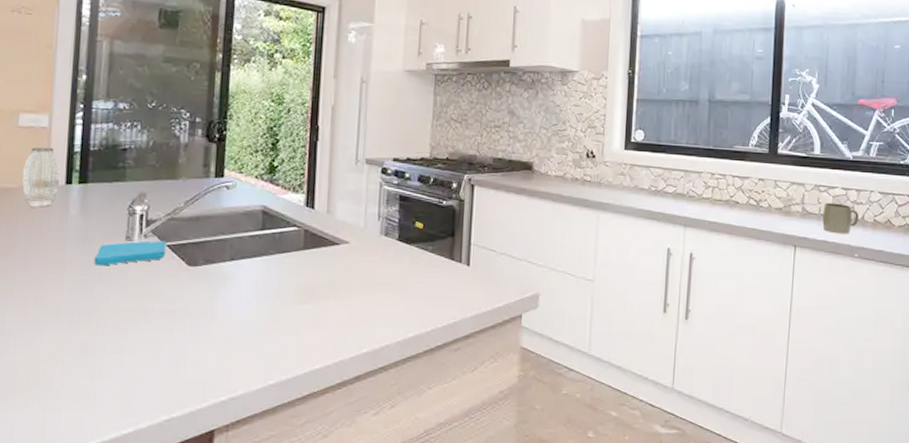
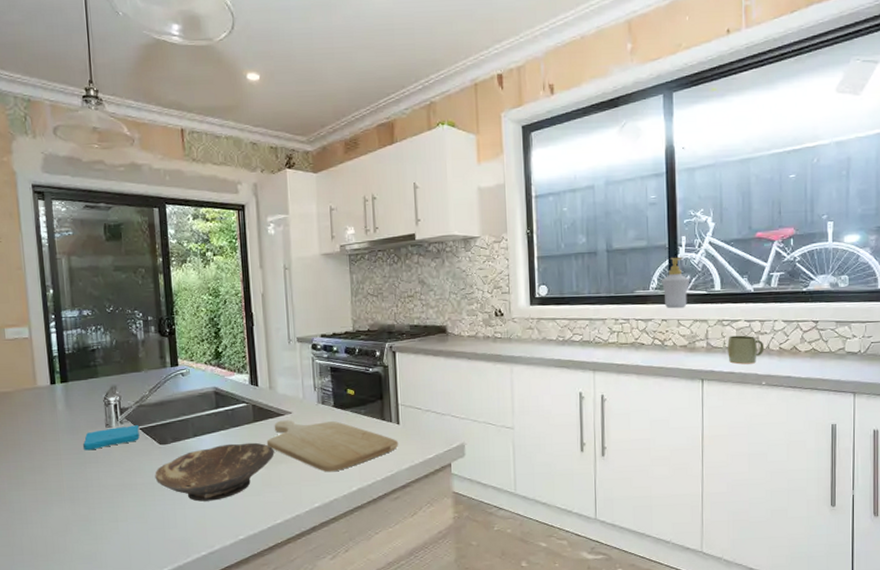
vase: present [22,147,61,208] -> none [15,354,46,406]
bowl: none [177,272,323,337] -> present [155,442,275,502]
chopping board: none [315,250,467,314] -> present [266,420,399,472]
soap bottle: none [761,115,791,169] -> present [661,256,690,309]

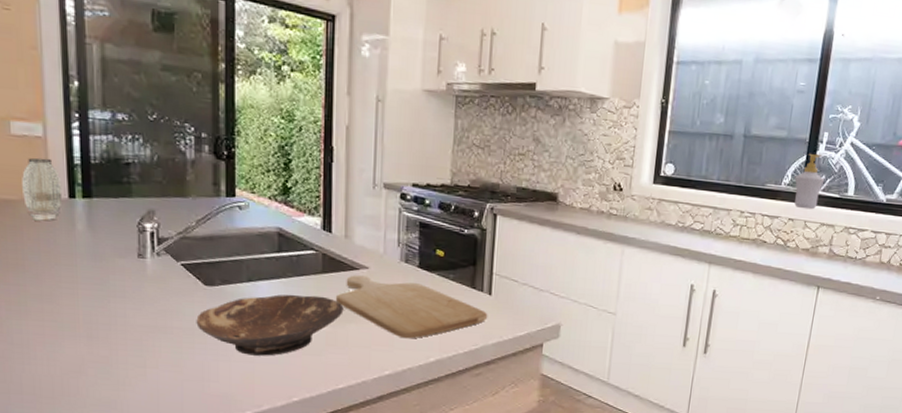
vase: none [15,354,46,406] -> present [22,157,63,221]
sponge: present [83,425,140,451] -> none [108,259,180,283]
mug: present [727,335,764,365] -> none [847,245,886,277]

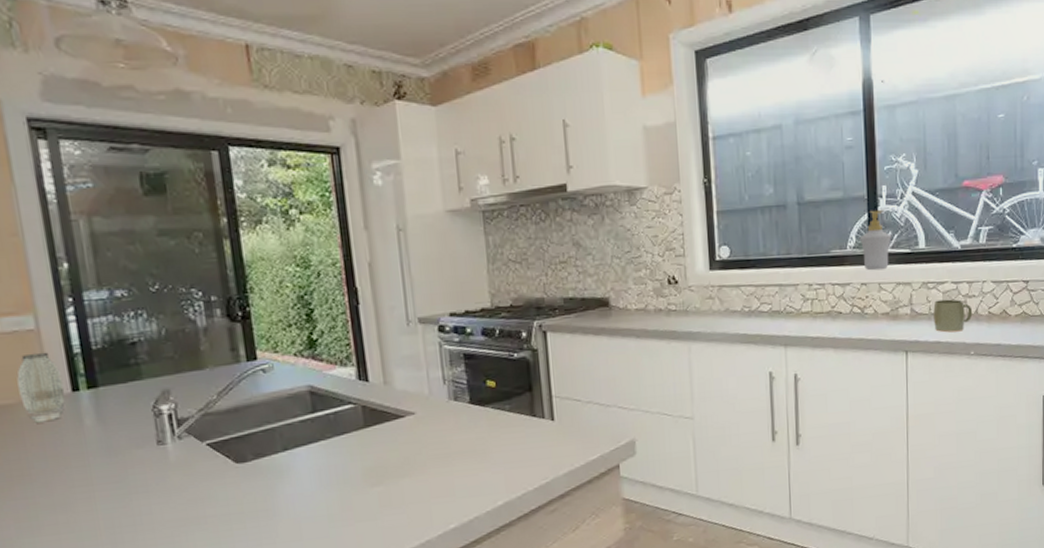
bowl: present [196,294,344,356] -> none [231,453,395,533]
chopping board: present [335,275,488,339] -> none [382,421,554,485]
mug: none [847,245,886,277] -> present [933,299,973,333]

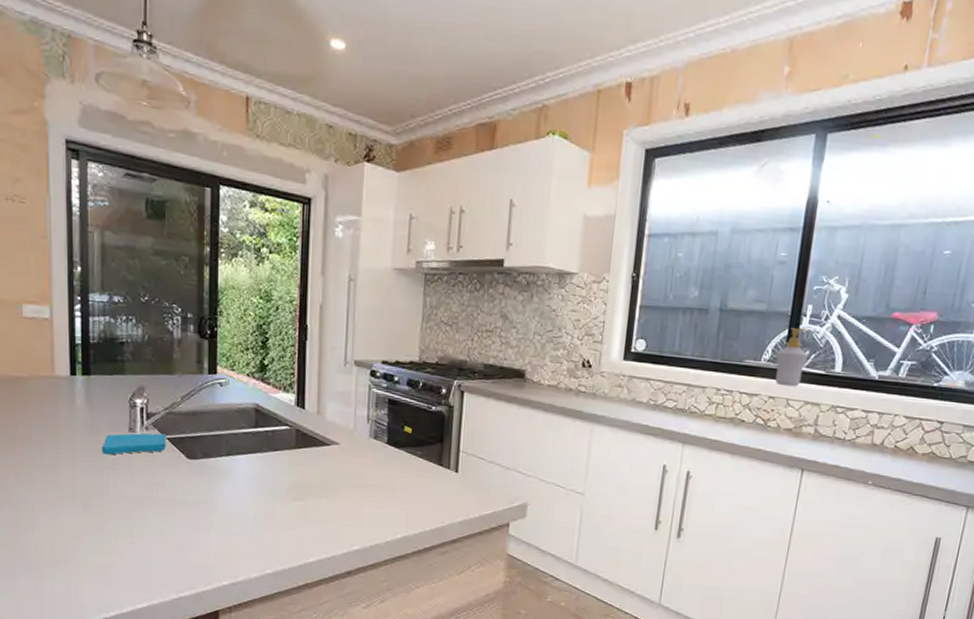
vase: present [16,352,65,423] -> none [31,338,65,397]
sponge: none [126,440,207,478] -> present [102,433,166,455]
mug: present [933,299,973,333] -> none [835,425,879,460]

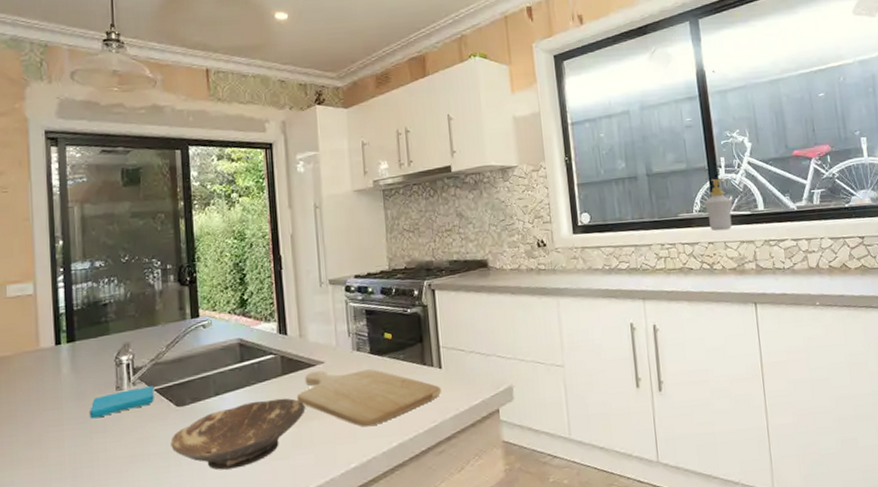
bowl: none [179,468,315,528] -> present [170,398,306,470]
chopping board: none [307,450,455,515] -> present [296,369,442,427]

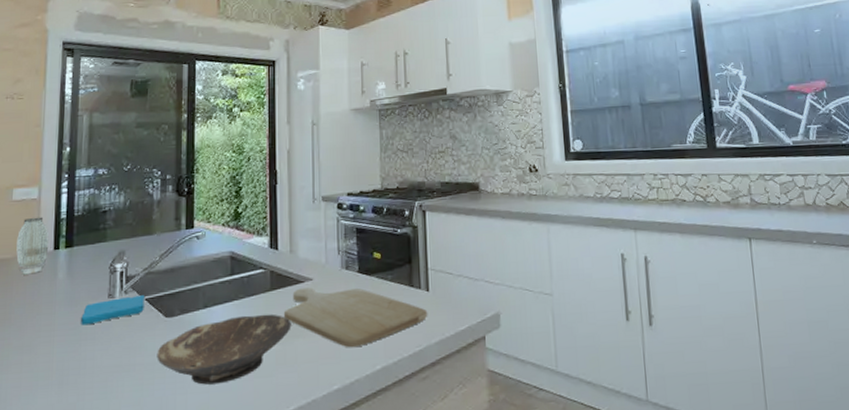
vase: none [15,312,50,372] -> present [16,217,49,275]
soap bottle: present [703,177,733,232] -> none [697,109,727,164]

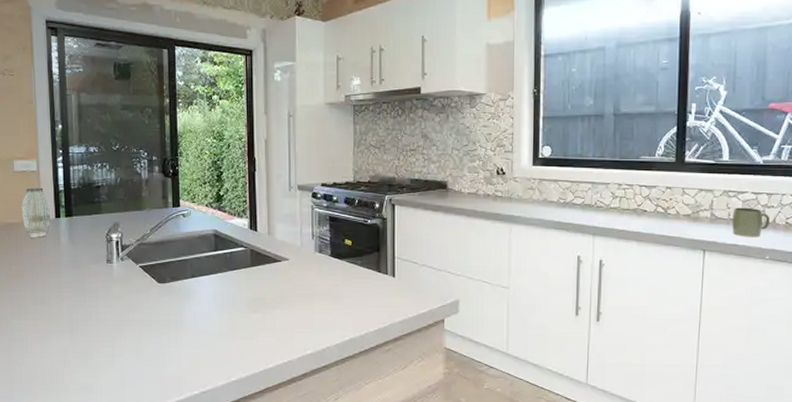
sponge: present [81,295,144,326] -> none [85,263,139,285]
bowl: present [157,314,291,385] -> none [152,286,270,342]
chopping board: present [283,287,428,348] -> none [262,266,393,321]
mug: none [772,190,811,222] -> present [732,207,771,237]

